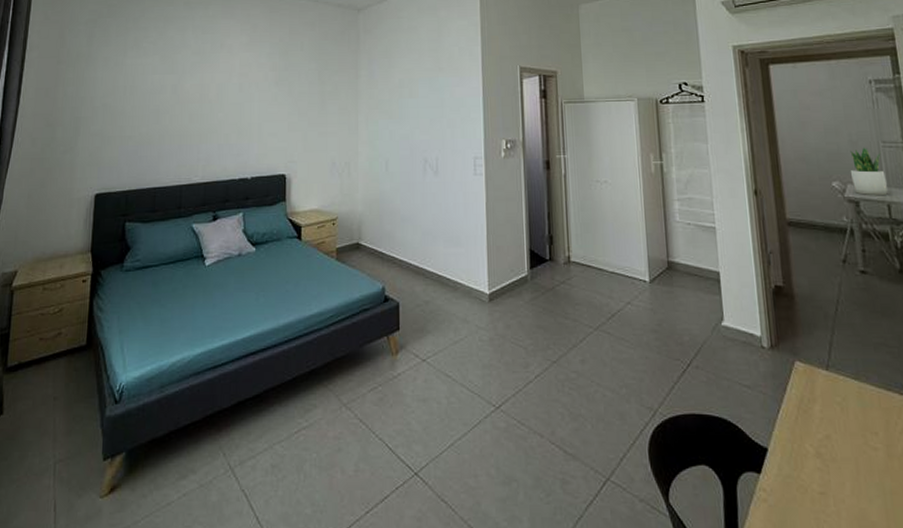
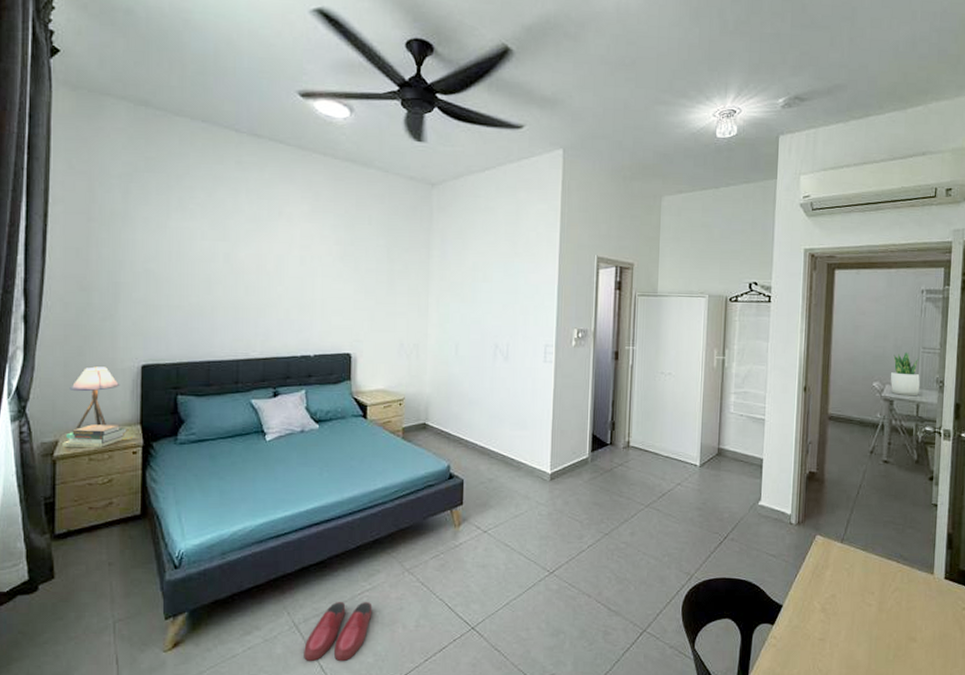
books: none [20,253,79,277] -> present [62,424,127,447]
table lamp: none [31,197,75,259] -> present [69,366,120,430]
slippers: none [239,442,309,513] -> present [304,602,372,662]

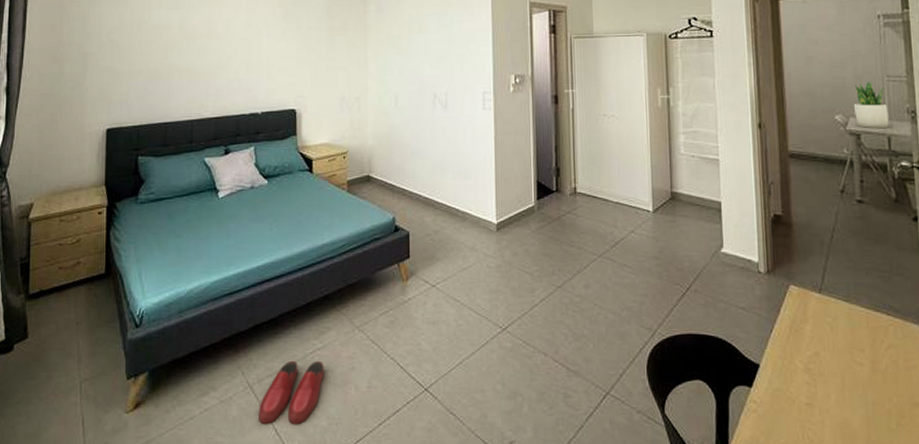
books: present [62,424,127,447] -> none [37,186,93,209]
table lamp: present [69,366,120,430] -> none [44,132,88,192]

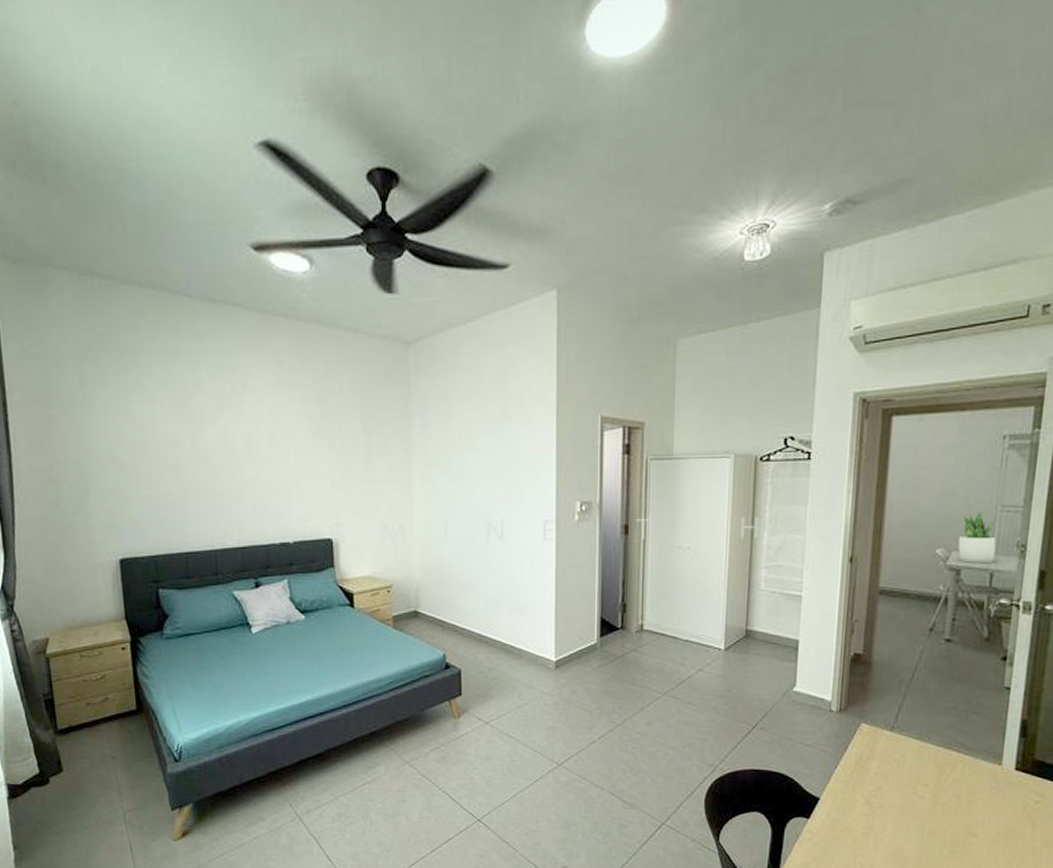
slippers: present [258,361,324,425] -> none [309,794,375,852]

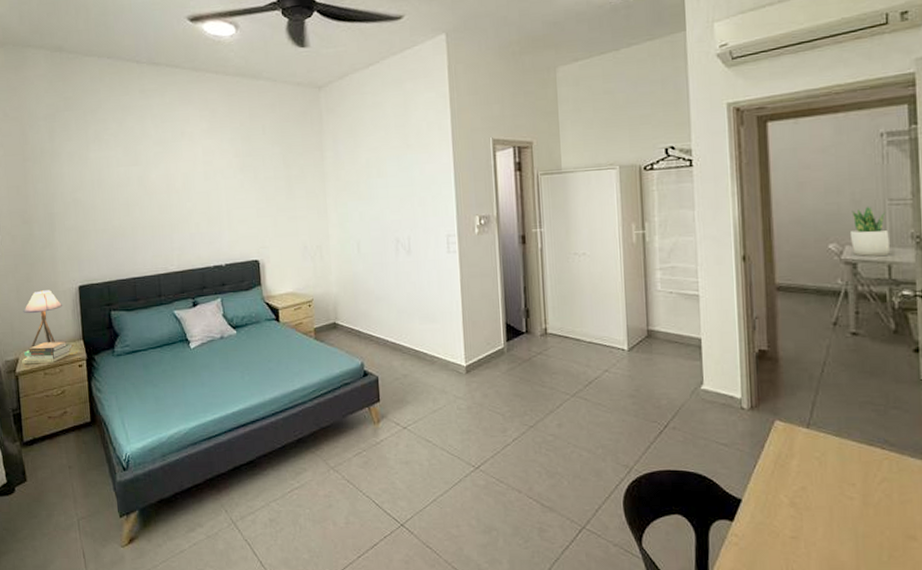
table lamp: none [52,562,101,627] -> present [23,290,63,348]
books: none [53,621,114,644] -> present [22,341,73,364]

